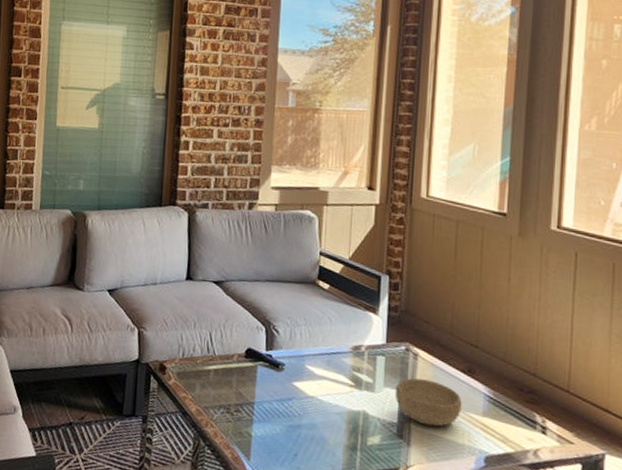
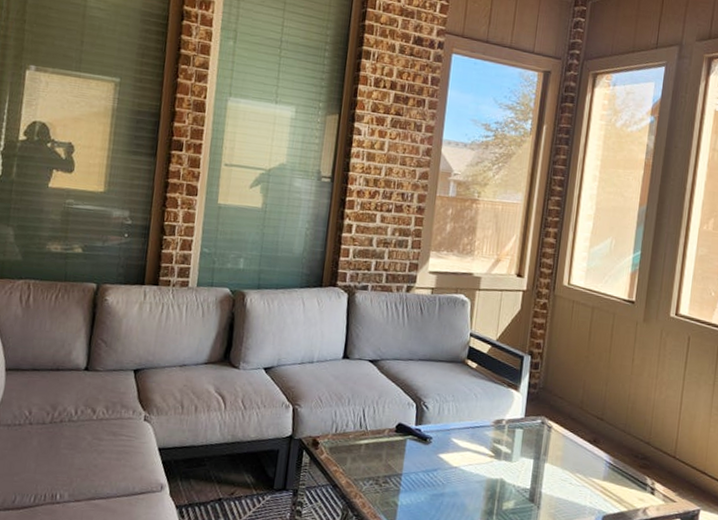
bowl: present [394,378,462,427] -> none [529,448,587,491]

